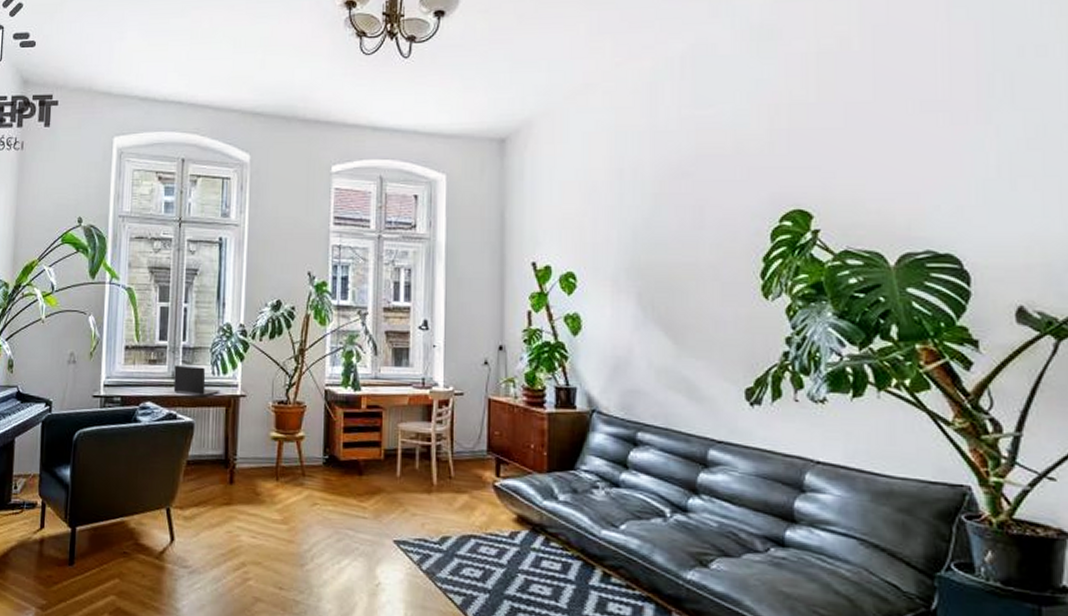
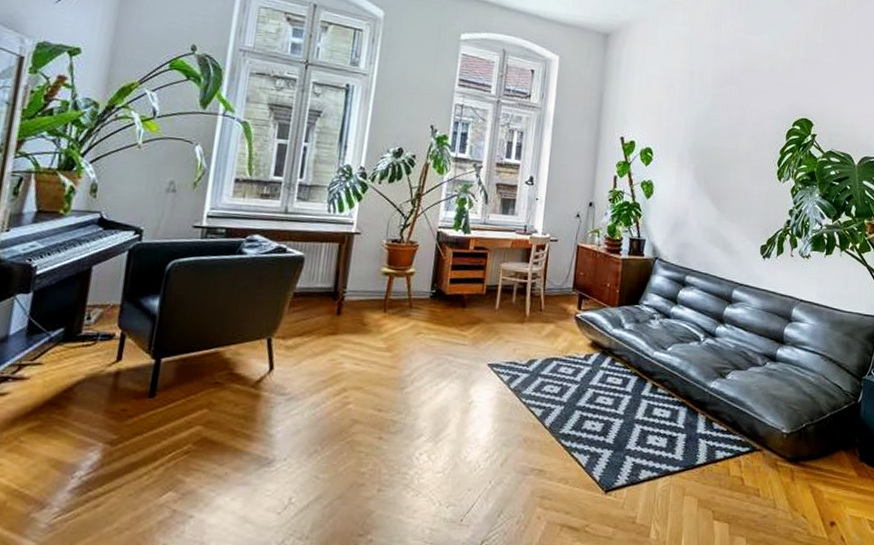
laptop computer: present [173,365,221,396] -> none [285,200,335,232]

